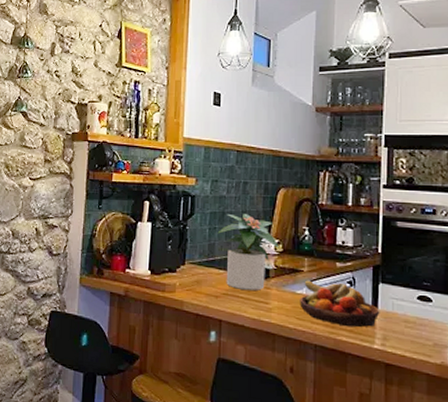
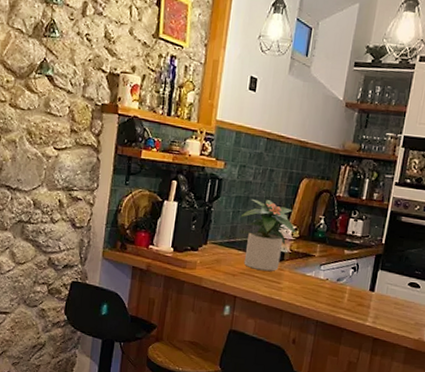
fruit bowl: present [300,280,380,328] -> none [308,264,376,307]

